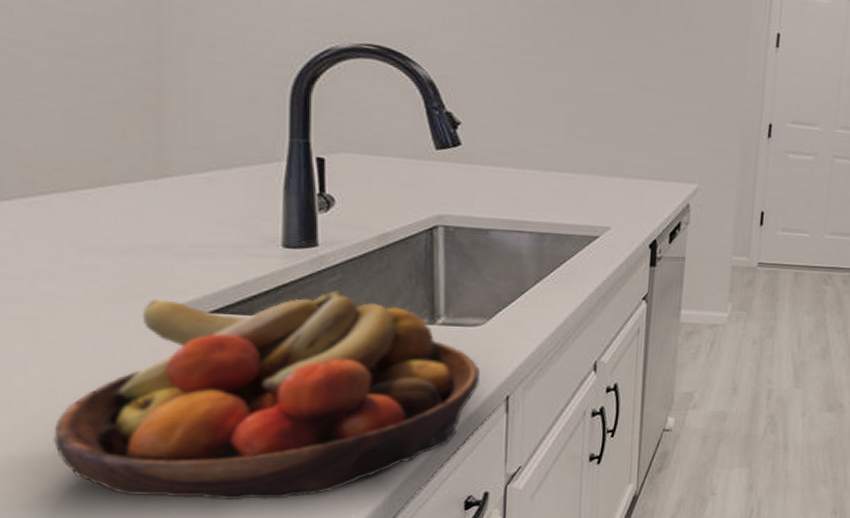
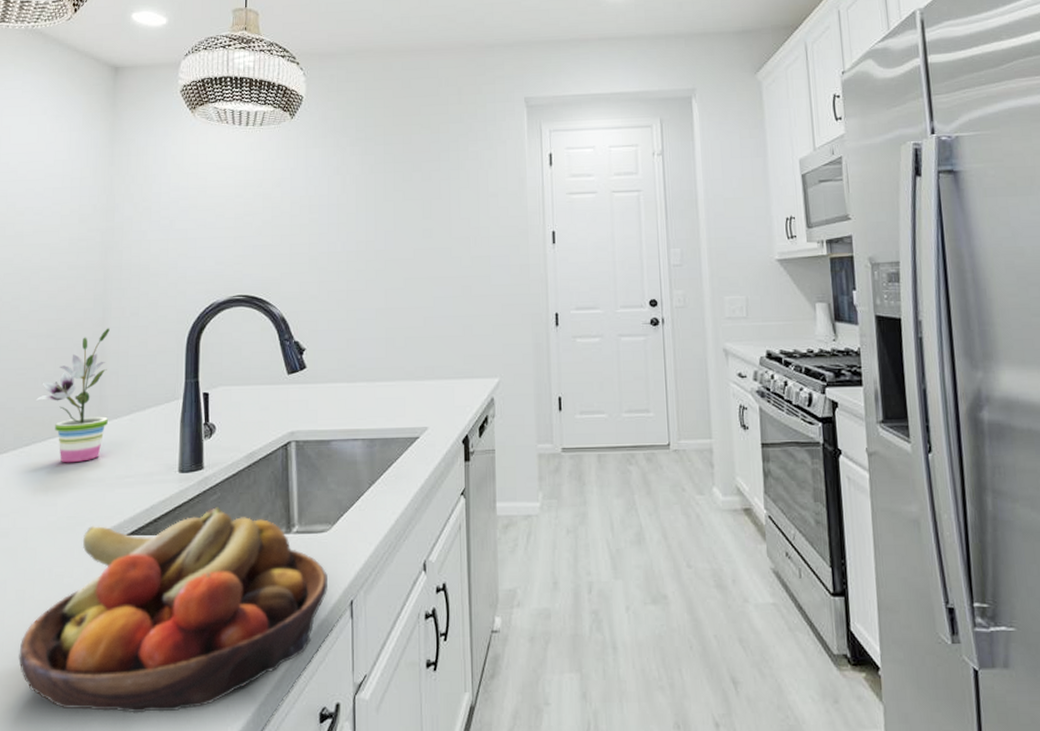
potted plant: none [52,57,173,223] -> present [35,328,110,463]

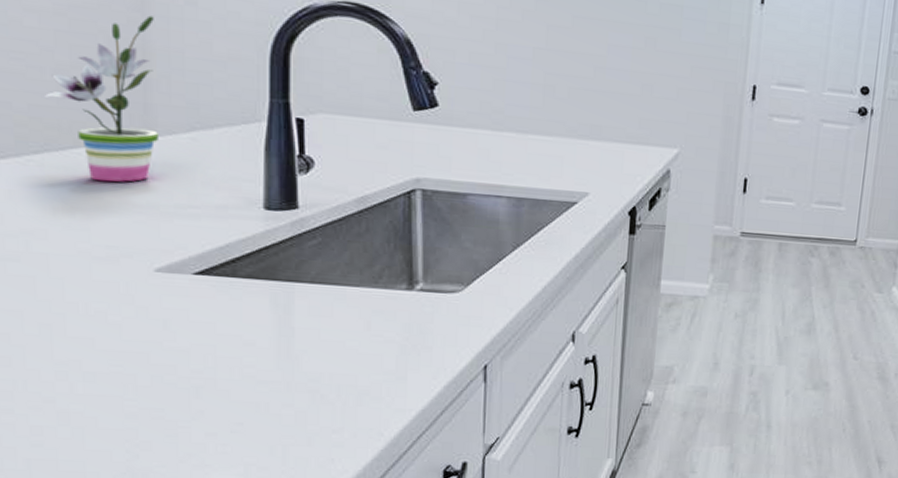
fruit bowl: present [18,507,327,713] -> none [50,253,458,462]

